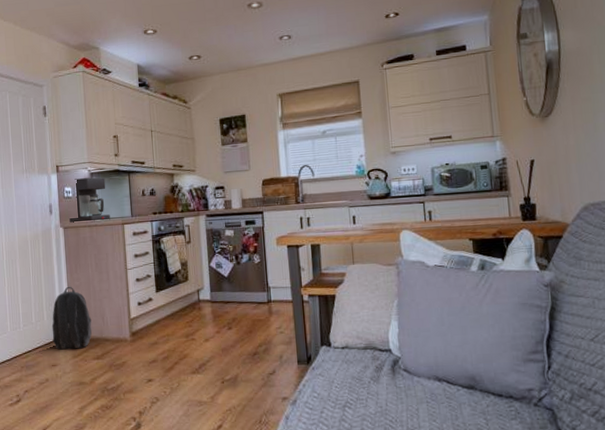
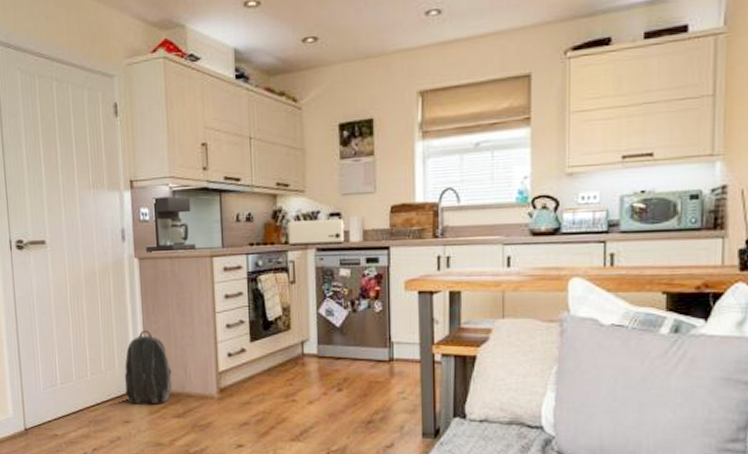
toaster: none [183,191,229,214] -> present [287,219,346,247]

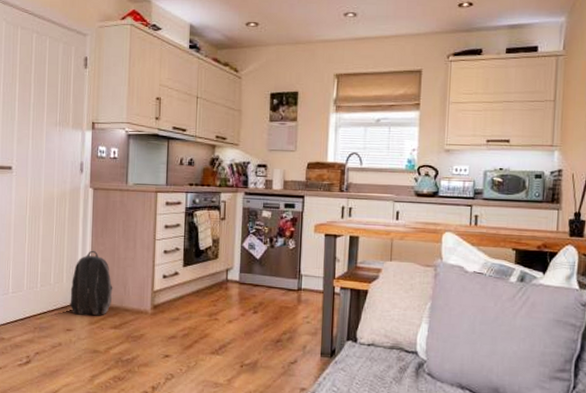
coffee maker: present [146,196,196,253] -> none [100,138,144,187]
toaster: present [287,219,346,247] -> none [222,168,270,191]

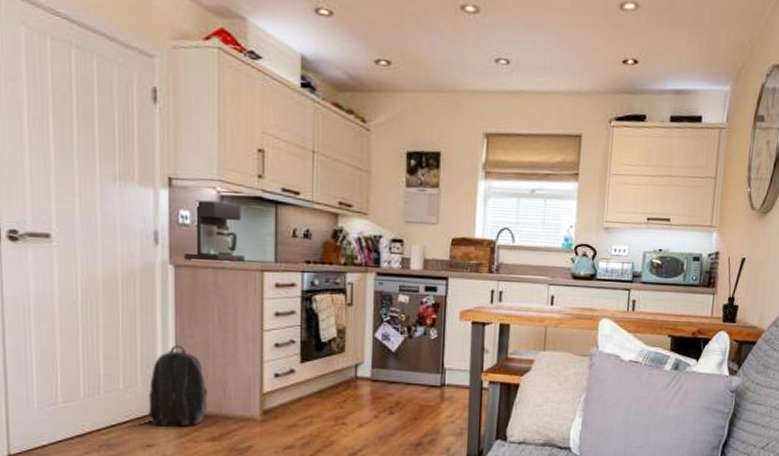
coffee maker: none [100,138,144,187] -> present [184,200,245,263]

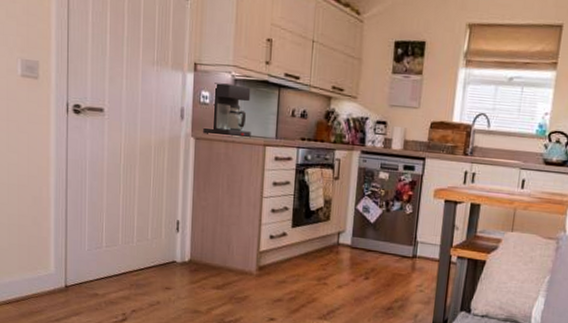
backpack: present [148,344,208,427] -> none [169,205,216,275]

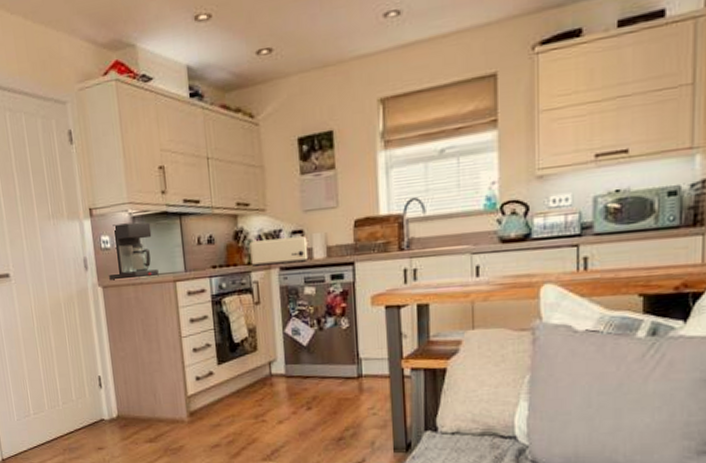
toaster: none [337,123,390,151] -> present [249,236,309,268]

